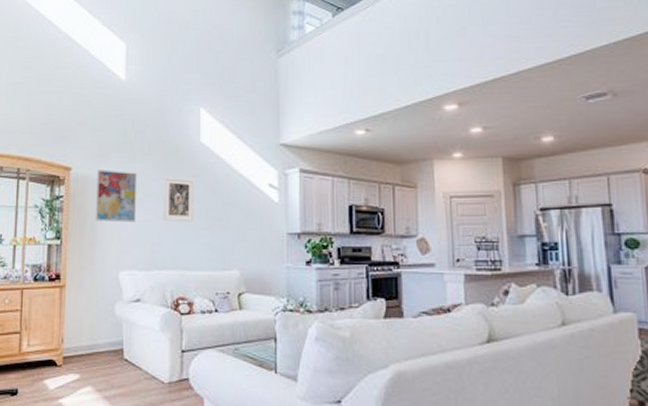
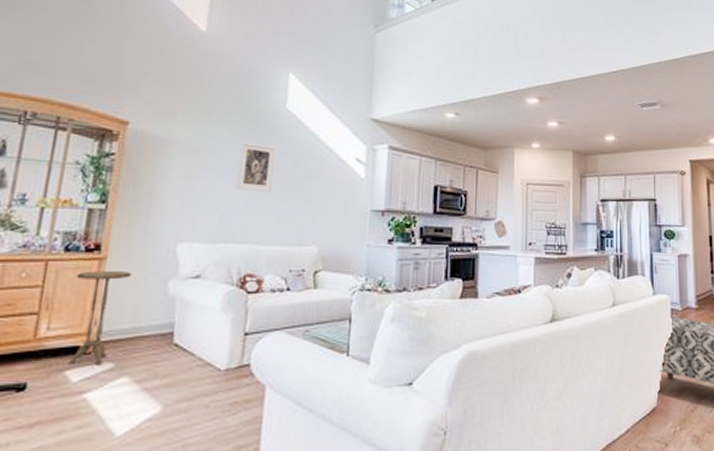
side table: none [45,297,86,376] -> present [68,271,132,366]
wall art: present [95,170,136,223] -> none [153,127,209,189]

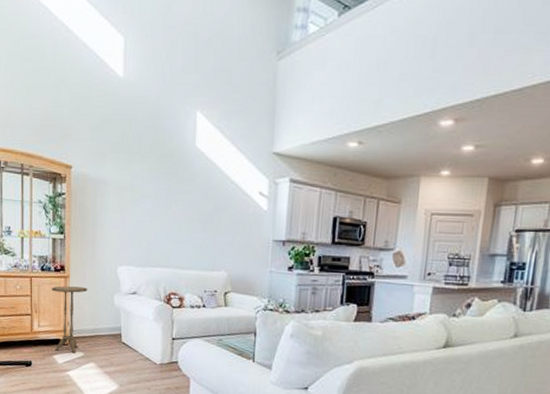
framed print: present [236,142,276,193] -> none [158,180,189,225]

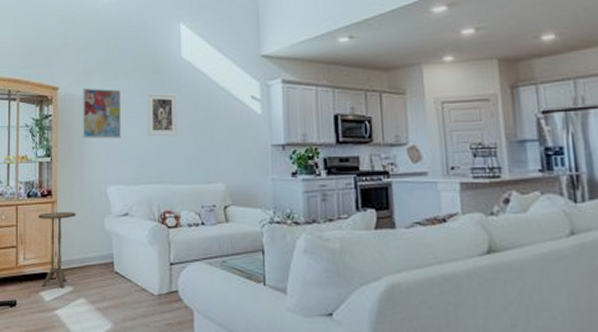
wall art: none [95,169,134,222] -> present [82,88,121,139]
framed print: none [158,180,189,225] -> present [147,92,178,137]

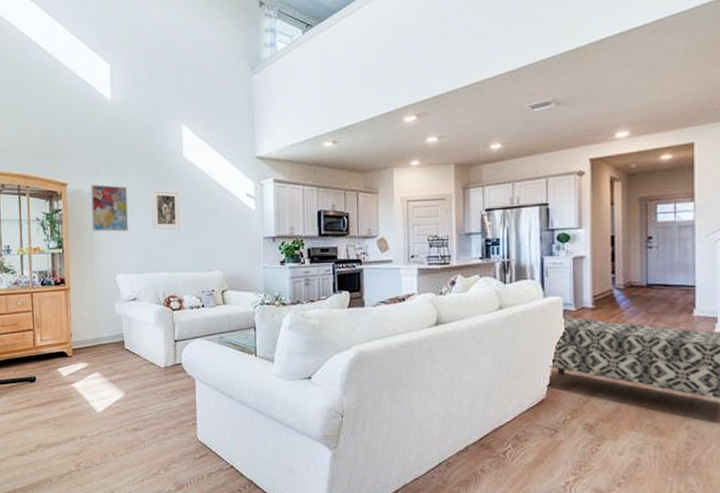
side table: present [39,212,76,289] -> none [53,298,89,365]

